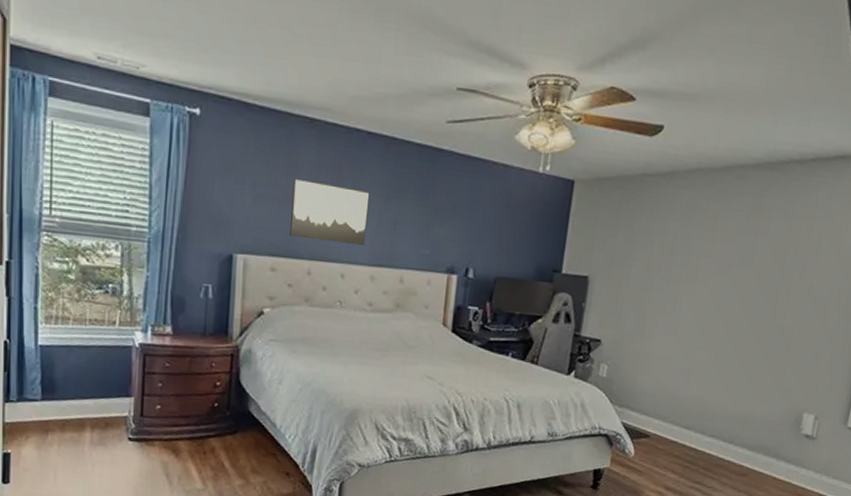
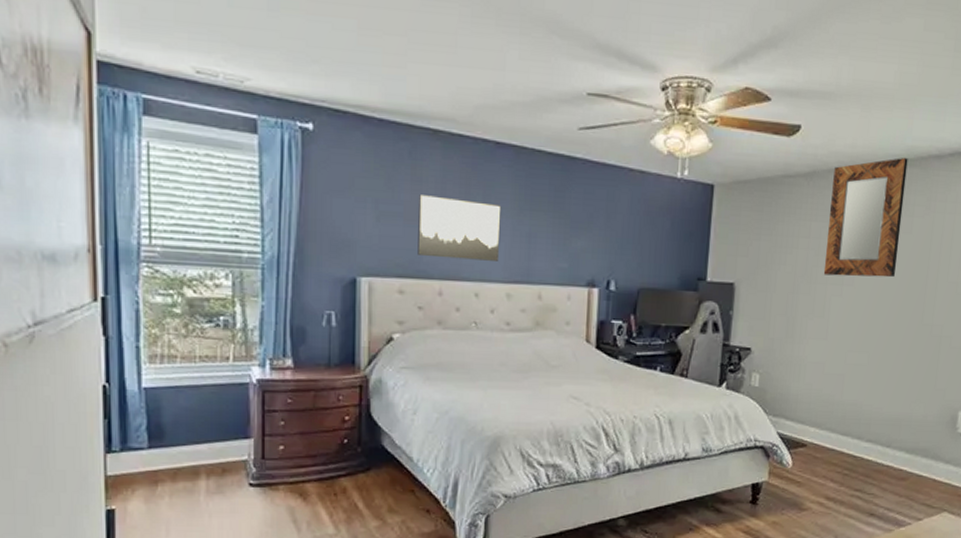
home mirror: none [677,161,770,279] -> present [823,158,908,278]

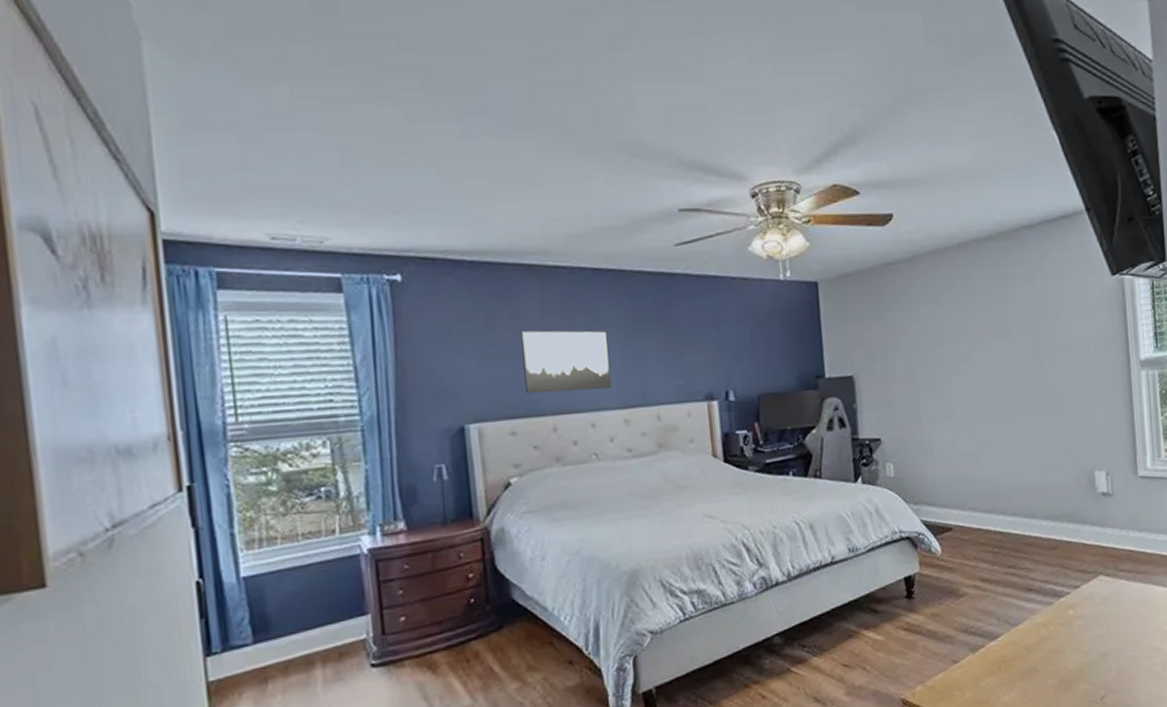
home mirror: present [823,158,908,278] -> none [932,232,1008,355]

